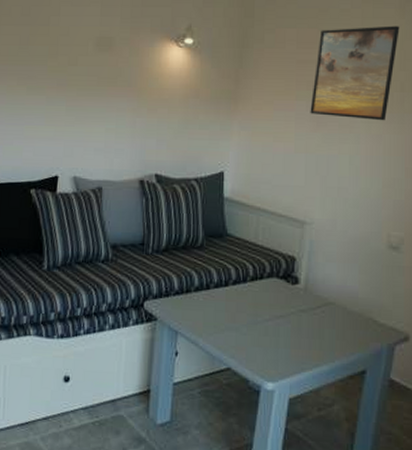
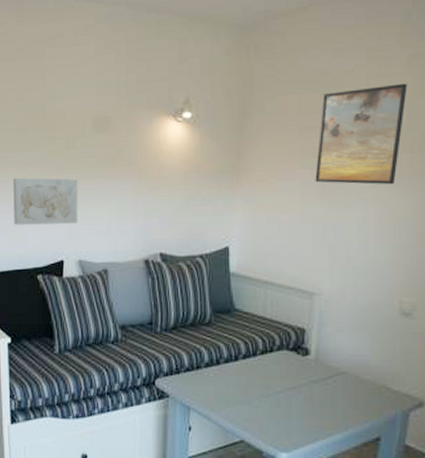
wall art: none [10,91,77,140] -> present [13,178,78,225]

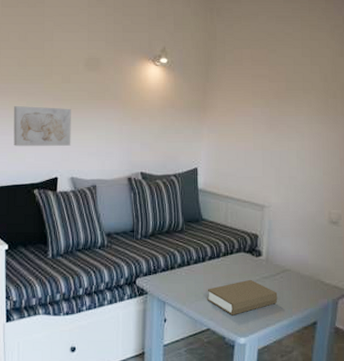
book: none [240,383,330,426] -> present [207,279,278,316]
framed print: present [315,83,407,185] -> none [264,46,331,122]

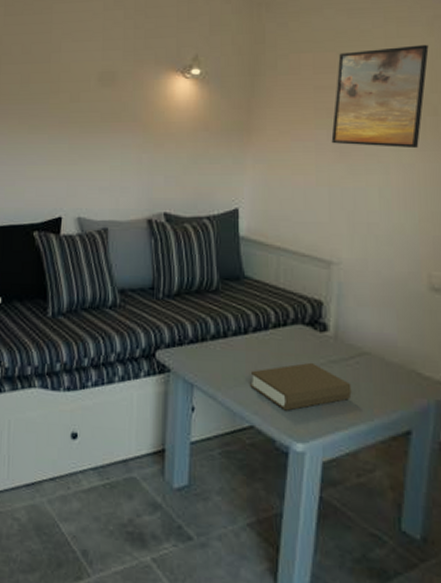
wall art: present [13,106,71,146] -> none [12,131,80,179]
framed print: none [264,46,331,122] -> present [331,44,429,149]

